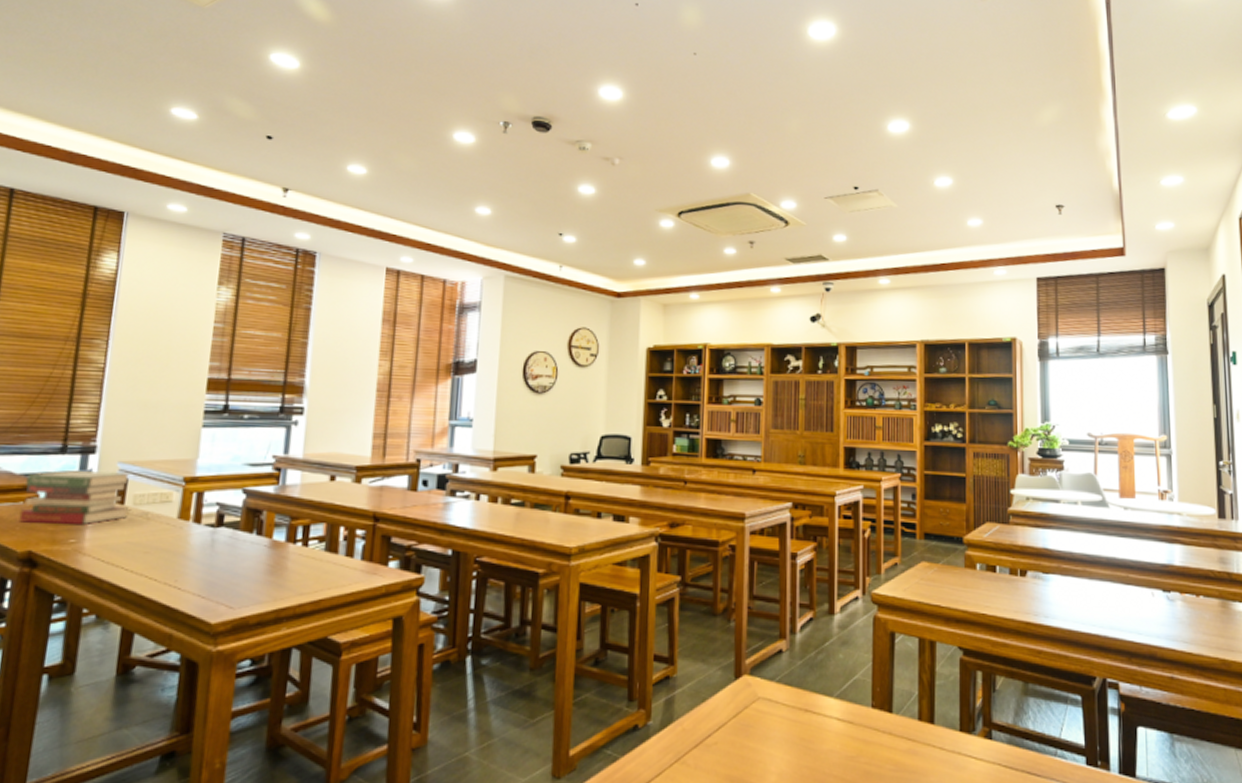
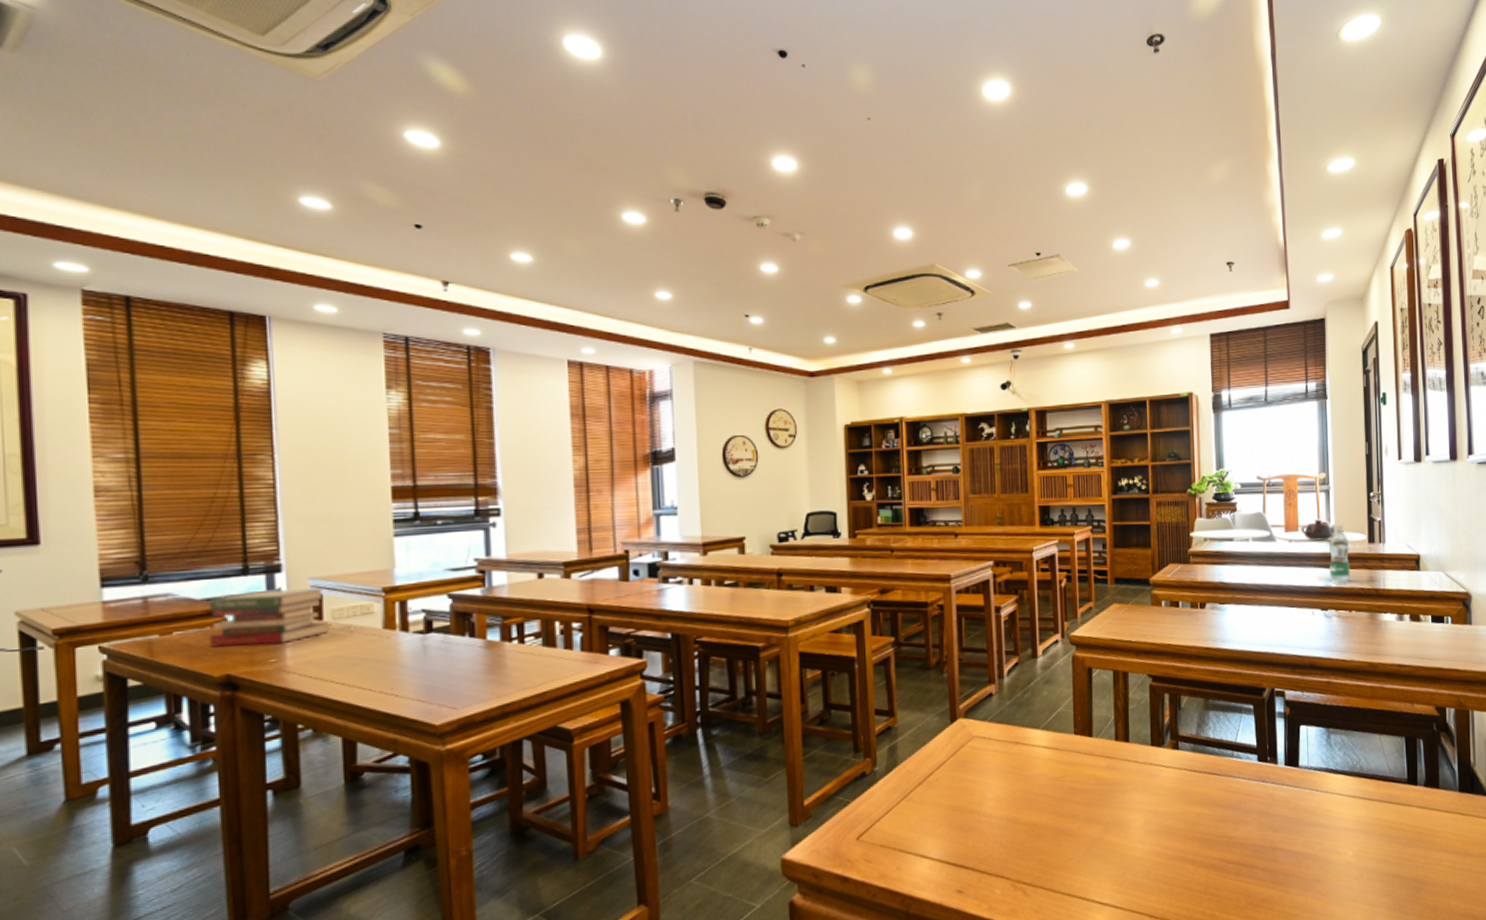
teapot: none [1138,486,1178,513] -> present [1301,519,1334,542]
bottle: none [1171,493,1198,566] -> present [1329,523,1351,586]

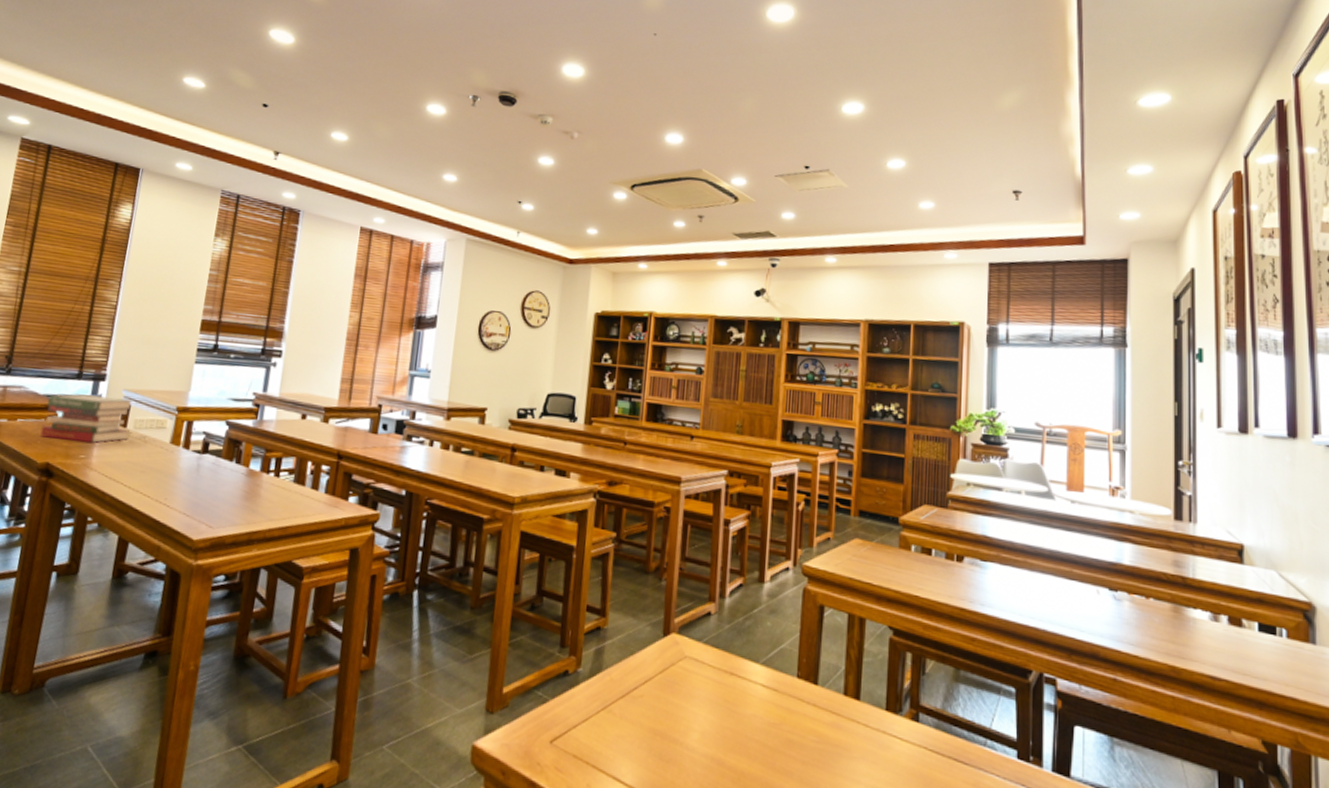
teapot: present [1301,519,1334,542] -> none [1087,482,1130,510]
bottle: present [1329,523,1351,586] -> none [1121,490,1149,566]

